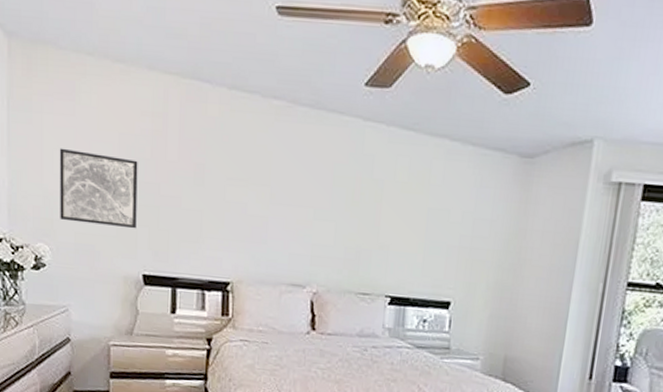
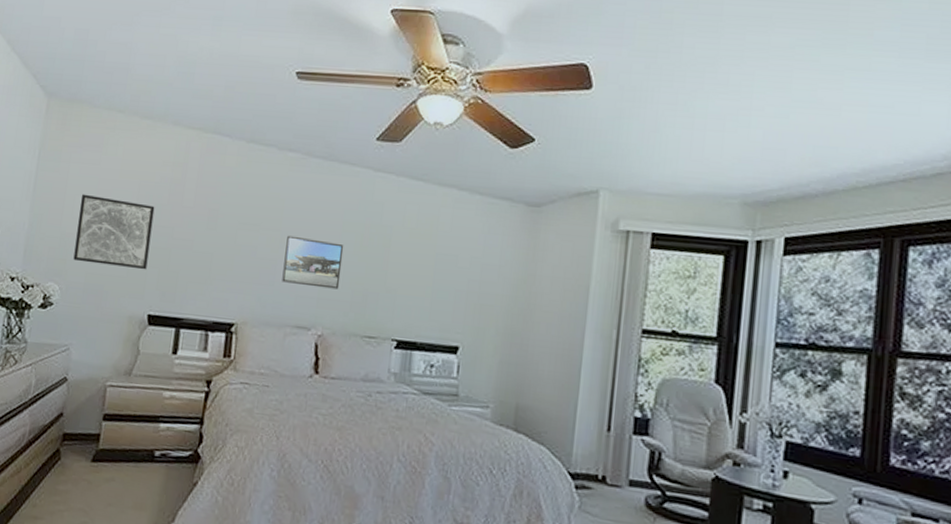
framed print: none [274,191,335,247] -> present [282,235,344,290]

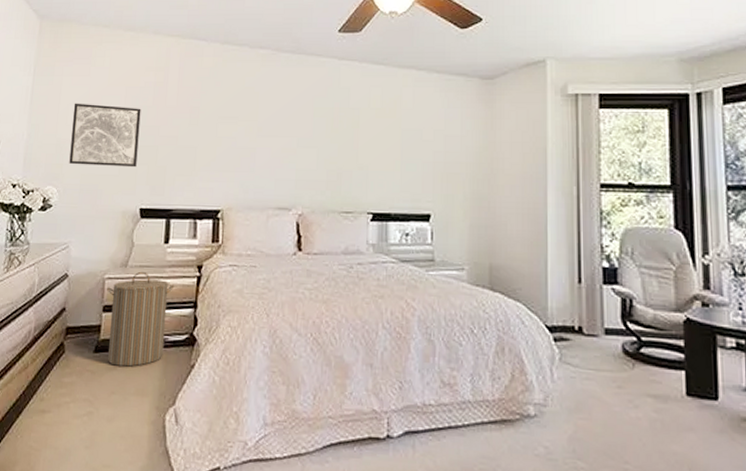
laundry hamper: none [106,381,181,480] -> present [107,271,175,367]
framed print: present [282,235,344,290] -> none [261,124,317,171]

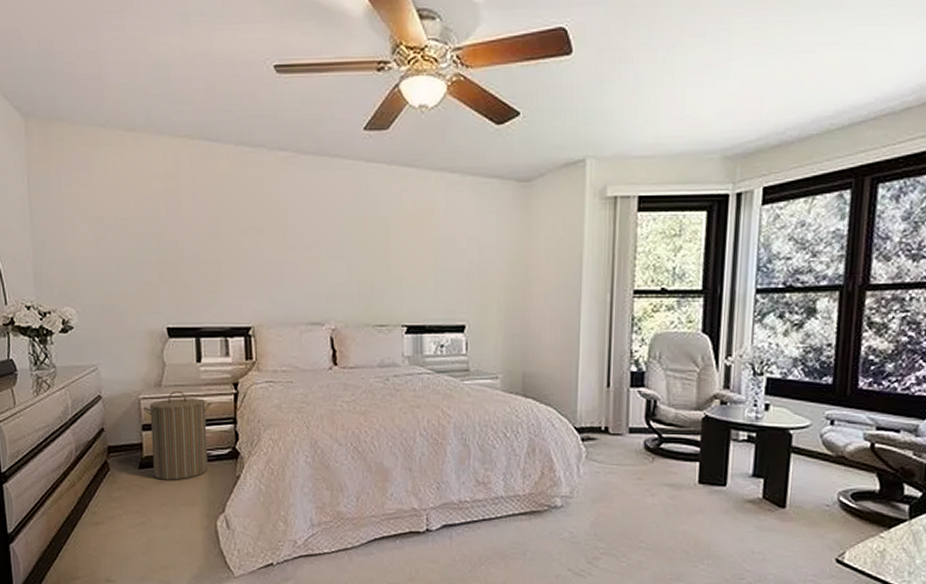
wall art: present [69,103,141,168] -> none [79,215,158,285]

